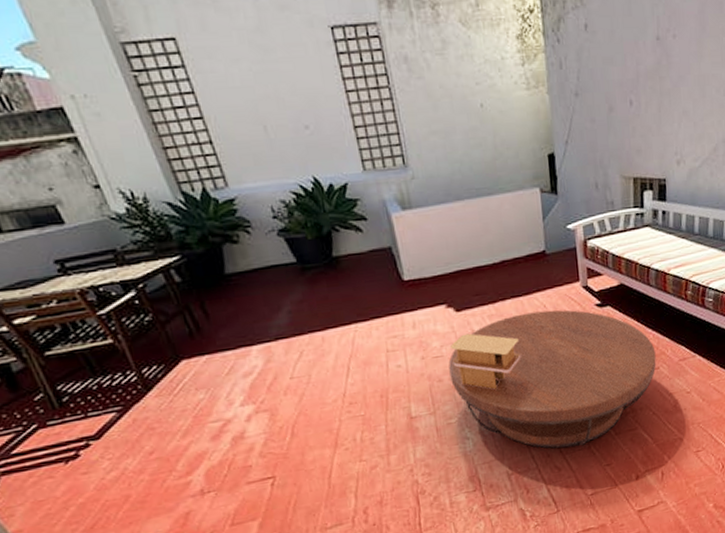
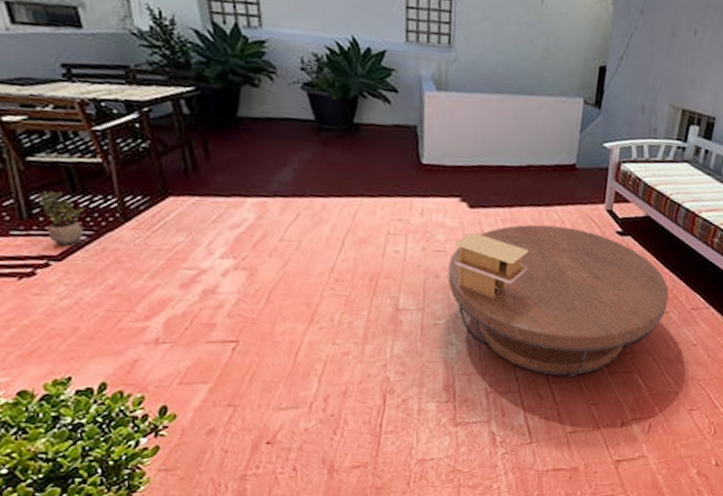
potted plant: none [65,376,113,426] -> present [38,190,85,247]

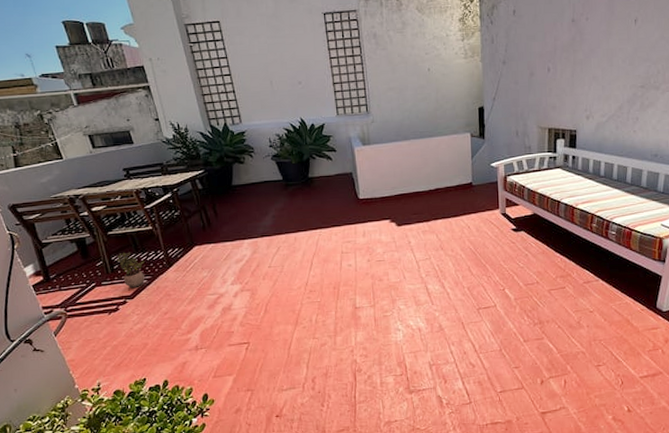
coffee table: present [447,224,669,377] -> none [388,231,563,348]
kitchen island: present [454,233,529,298] -> none [391,244,447,292]

